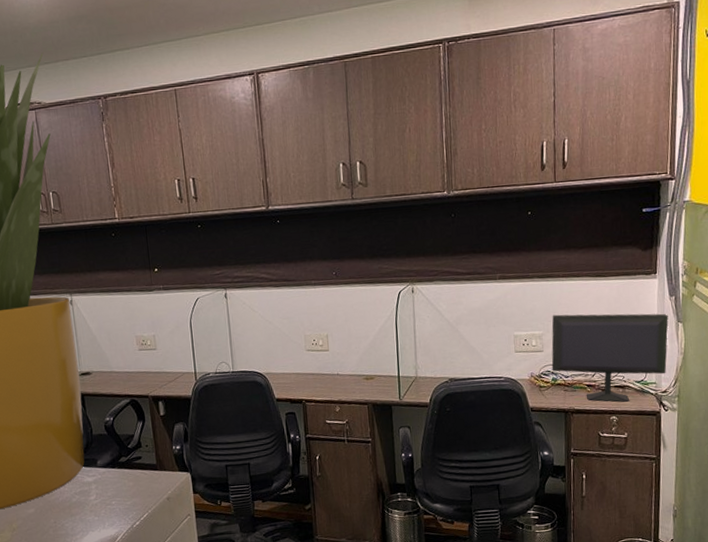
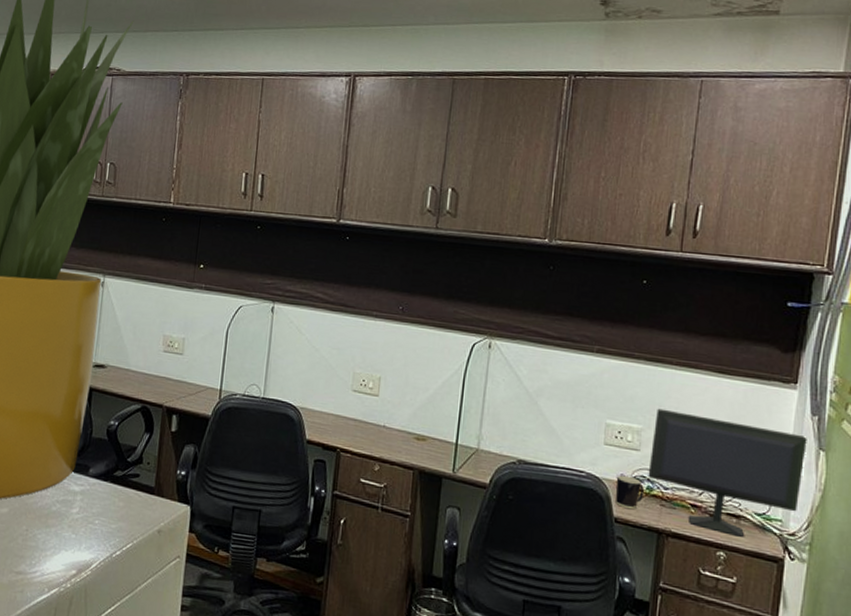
mug: none [528,373,550,399] -> present [615,475,644,510]

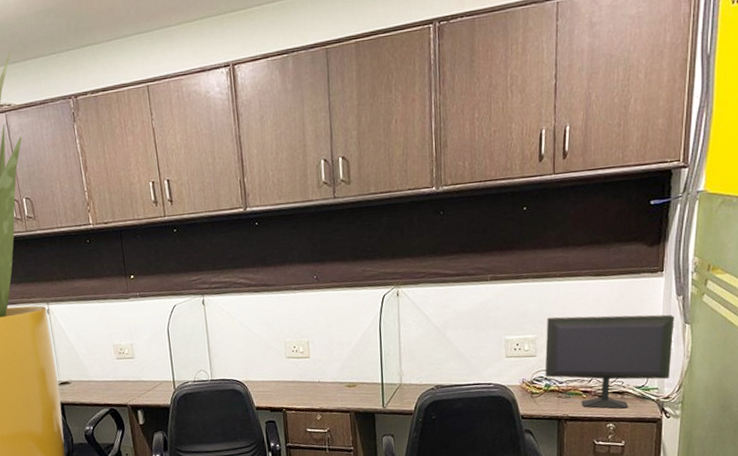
mug: present [615,475,644,510] -> none [519,379,543,406]

